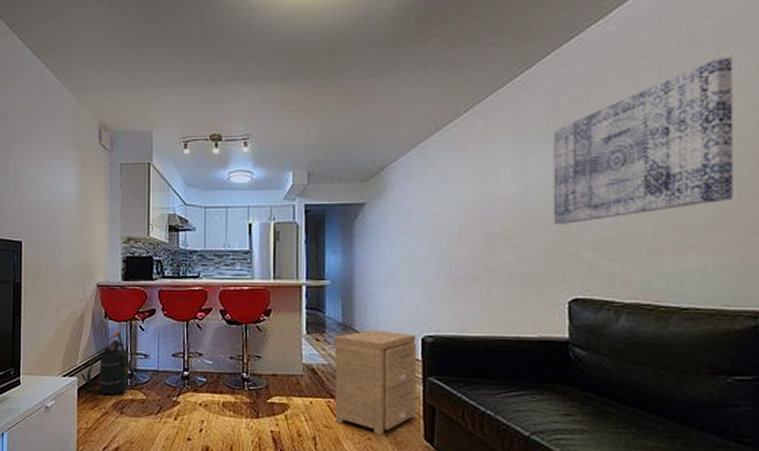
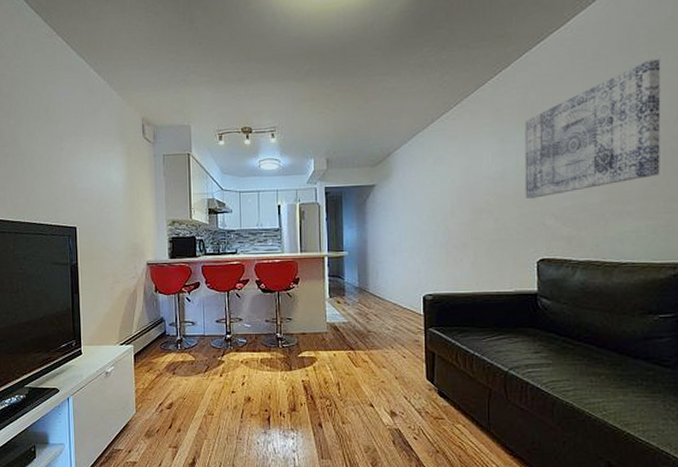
backpack: present [81,331,141,396] -> none [136,302,190,359]
side table: present [334,329,416,435] -> none [352,291,420,378]

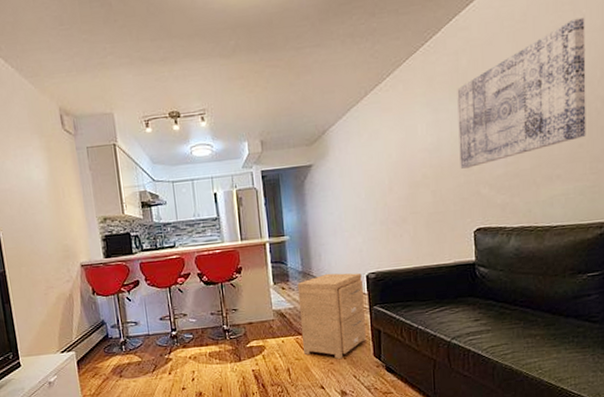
side table: none [352,291,420,378] -> present [297,273,366,359]

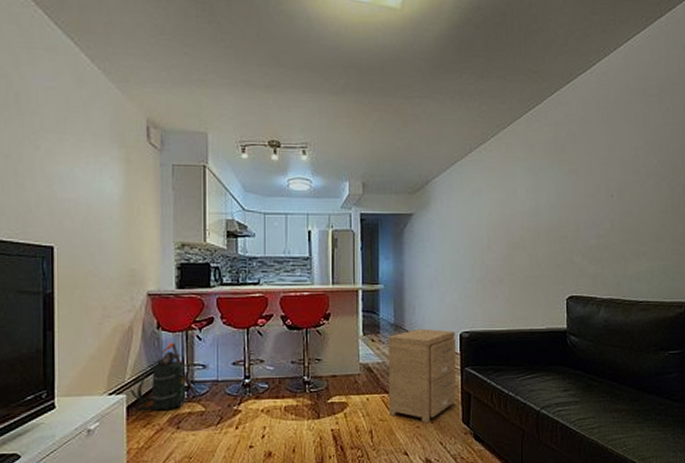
backpack: none [77,304,135,365] -> present [130,342,199,412]
wall art: present [457,17,586,169] -> none [556,110,669,235]

